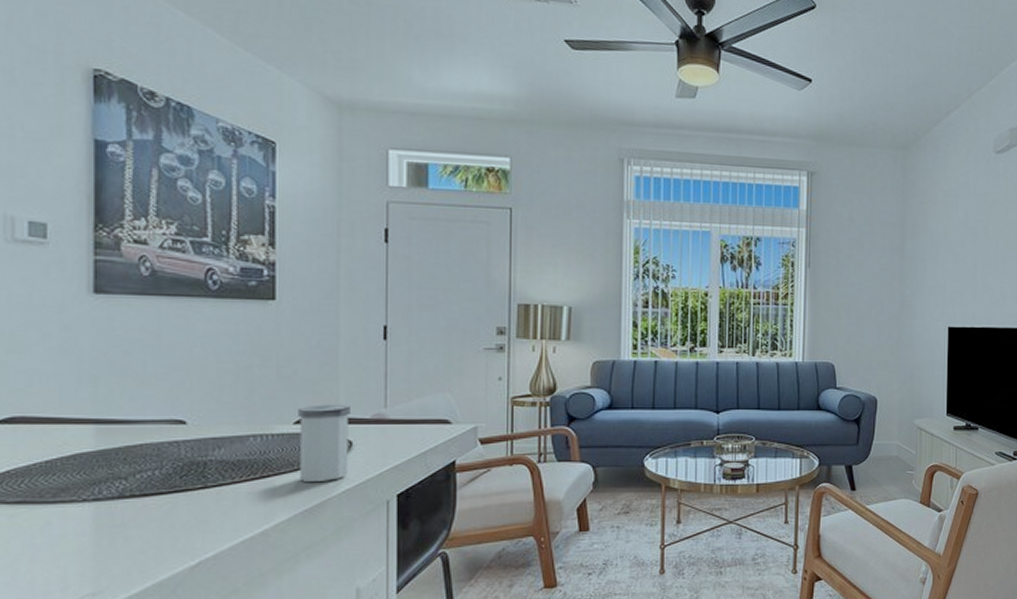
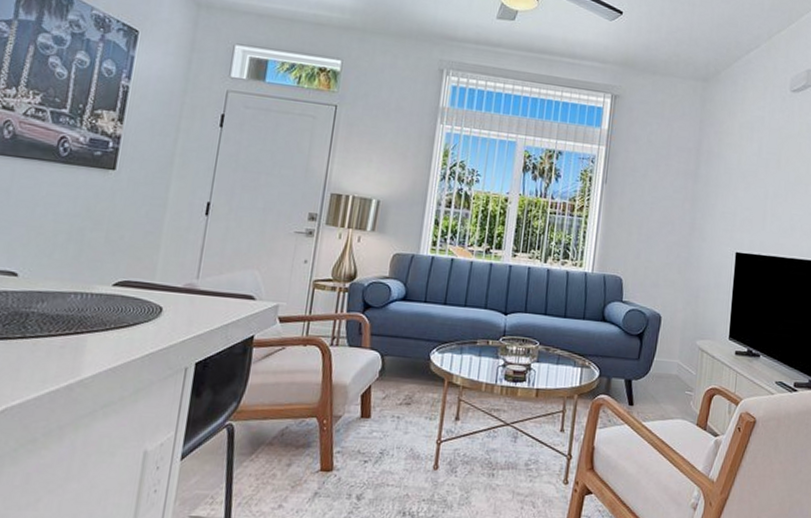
salt shaker: present [298,404,350,482] -> none [109,270,166,343]

